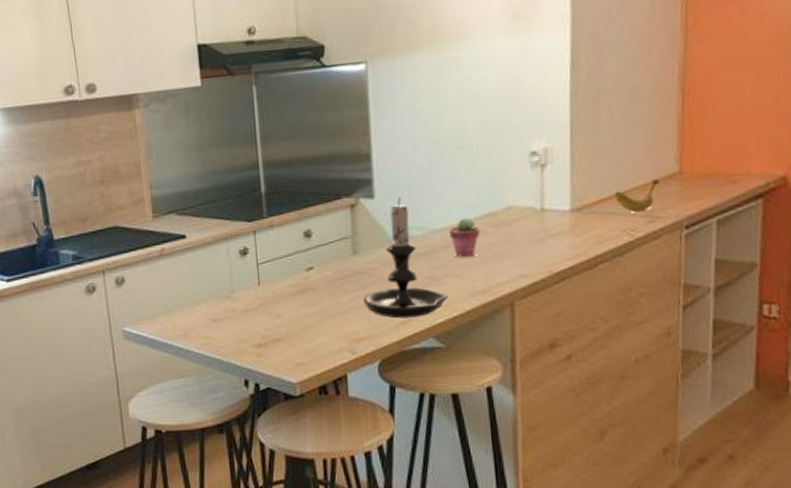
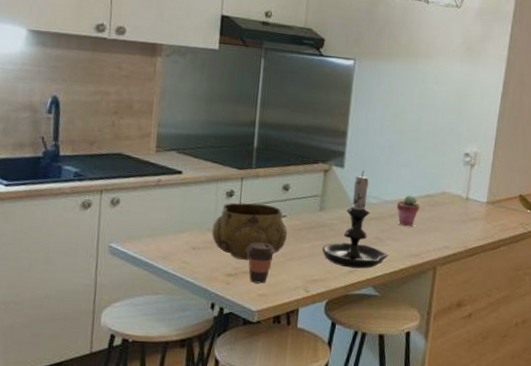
decorative bowl: none [230,257,319,327] -> present [211,203,288,261]
coffee cup: none [274,303,308,351] -> present [247,242,275,284]

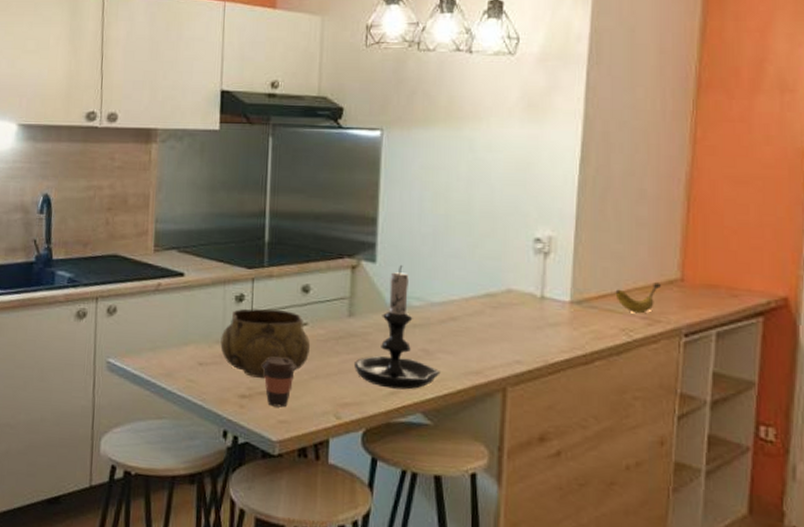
potted succulent: present [396,195,420,227] -> none [446,294,479,336]

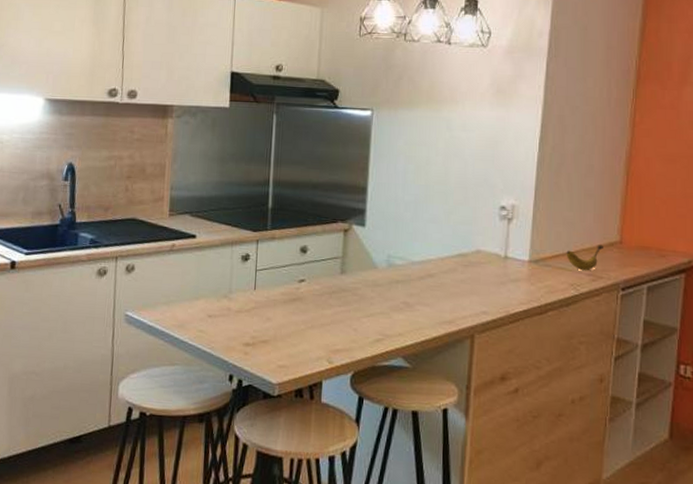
decorative bowl: present [220,308,311,379] -> none [227,267,308,329]
coffee cup: present [262,357,296,408] -> none [264,309,295,354]
candle holder: present [353,264,441,390] -> none [344,228,419,338]

